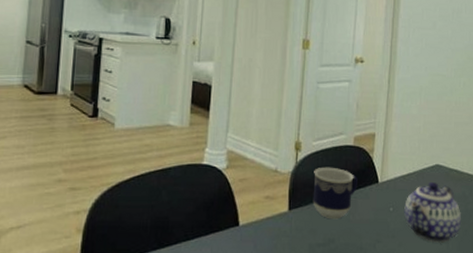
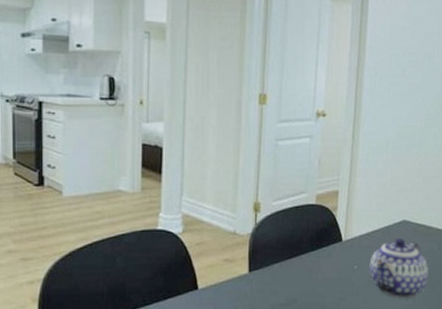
cup: present [313,167,358,220] -> none [273,227,320,280]

